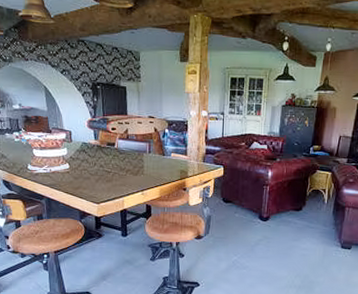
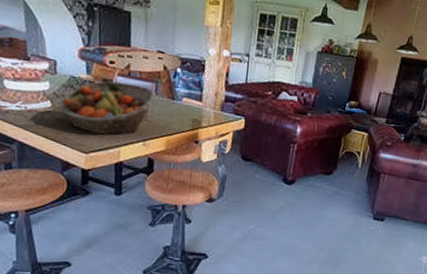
fruit basket: none [74,144,151,188] -> present [58,80,157,135]

